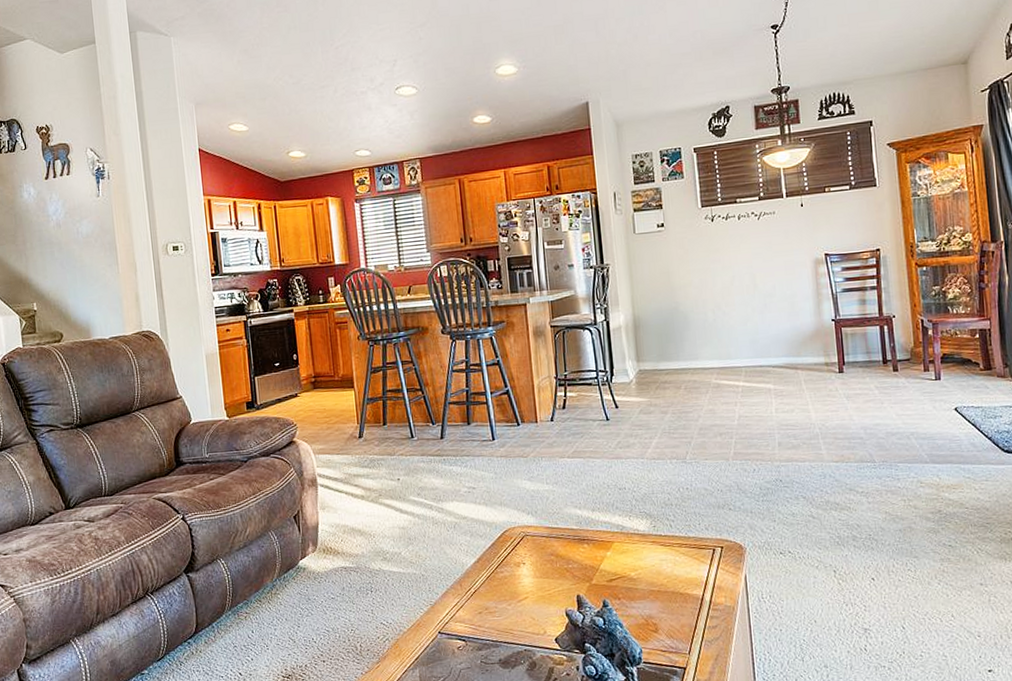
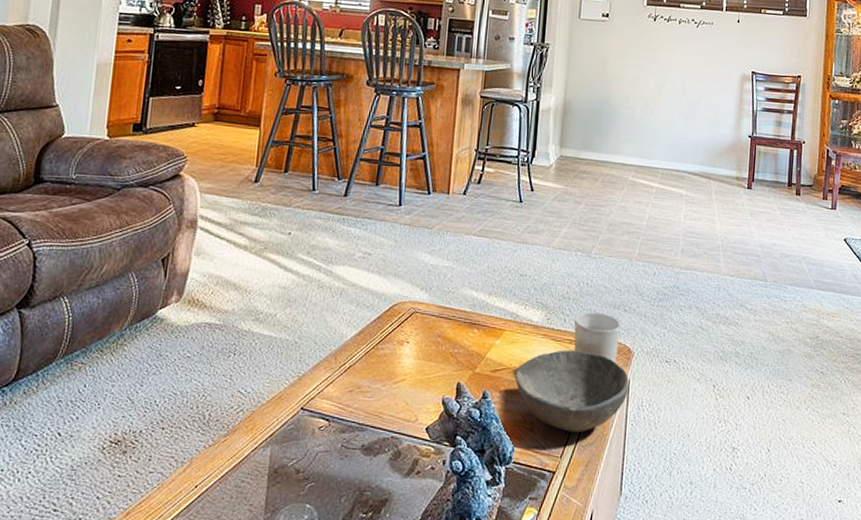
bowl: none [630,552,746,630] -> present [514,350,629,434]
candle holder: none [679,514,729,561] -> present [573,312,621,364]

